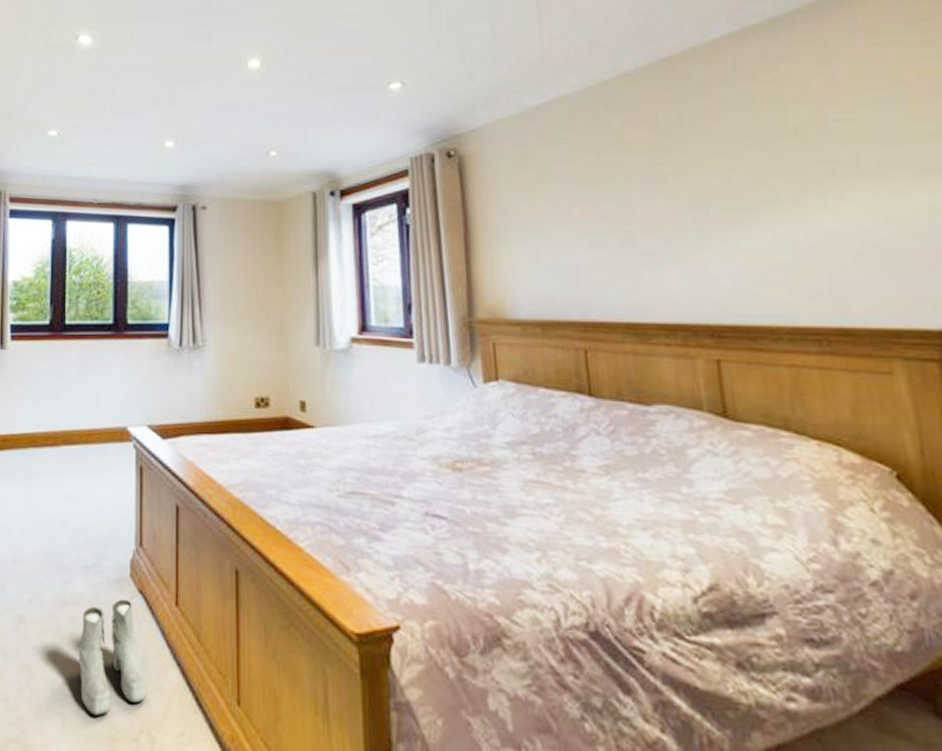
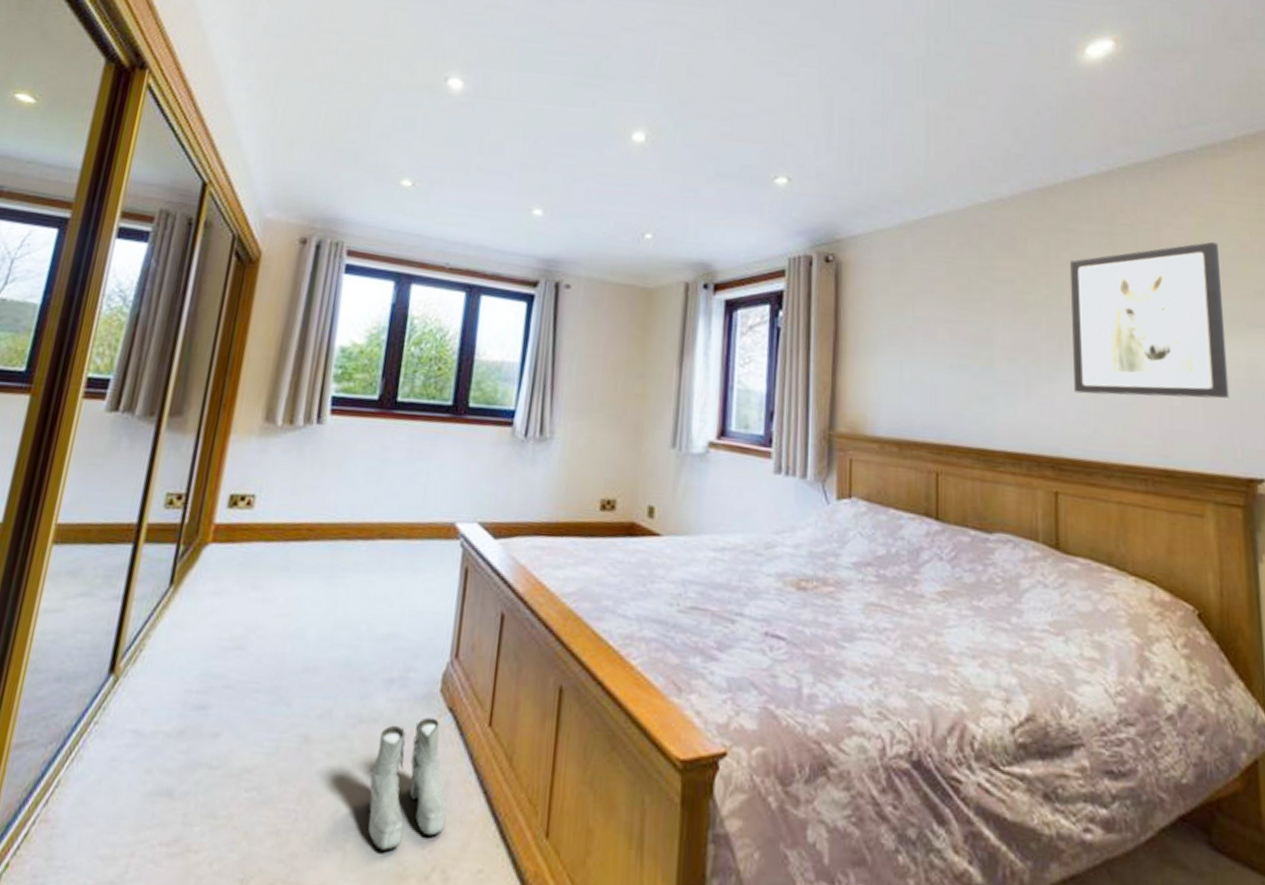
wall art: none [707,87,910,259] -> present [1069,241,1230,399]

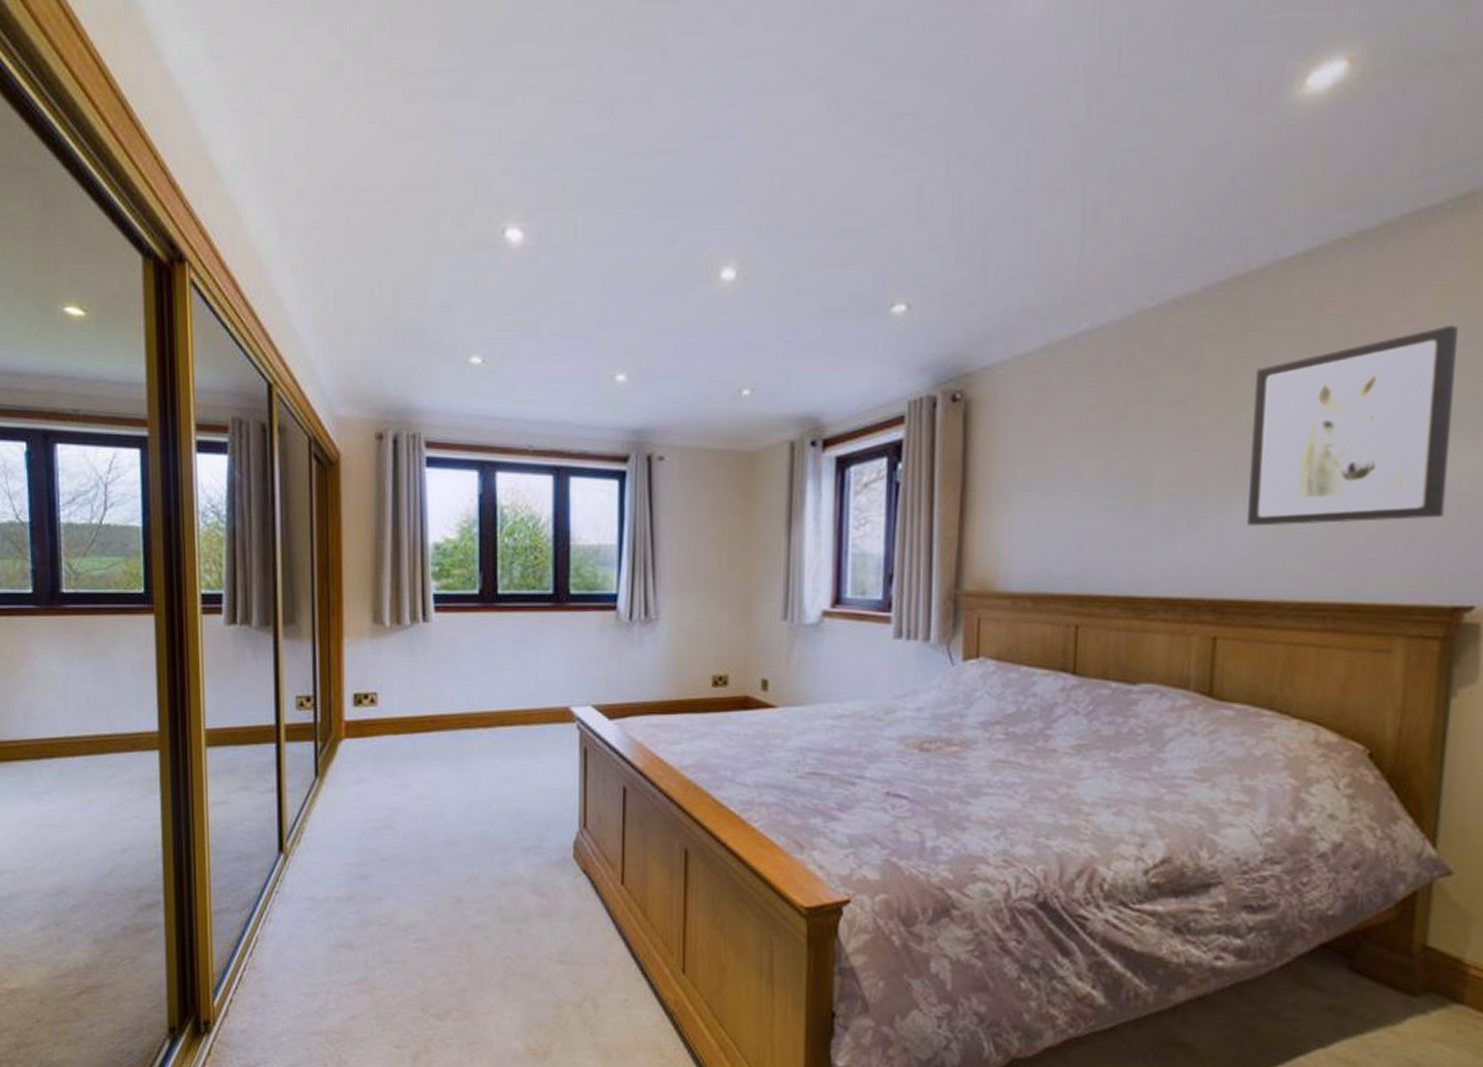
boots: present [367,717,447,851] -> none [520,878,591,985]

